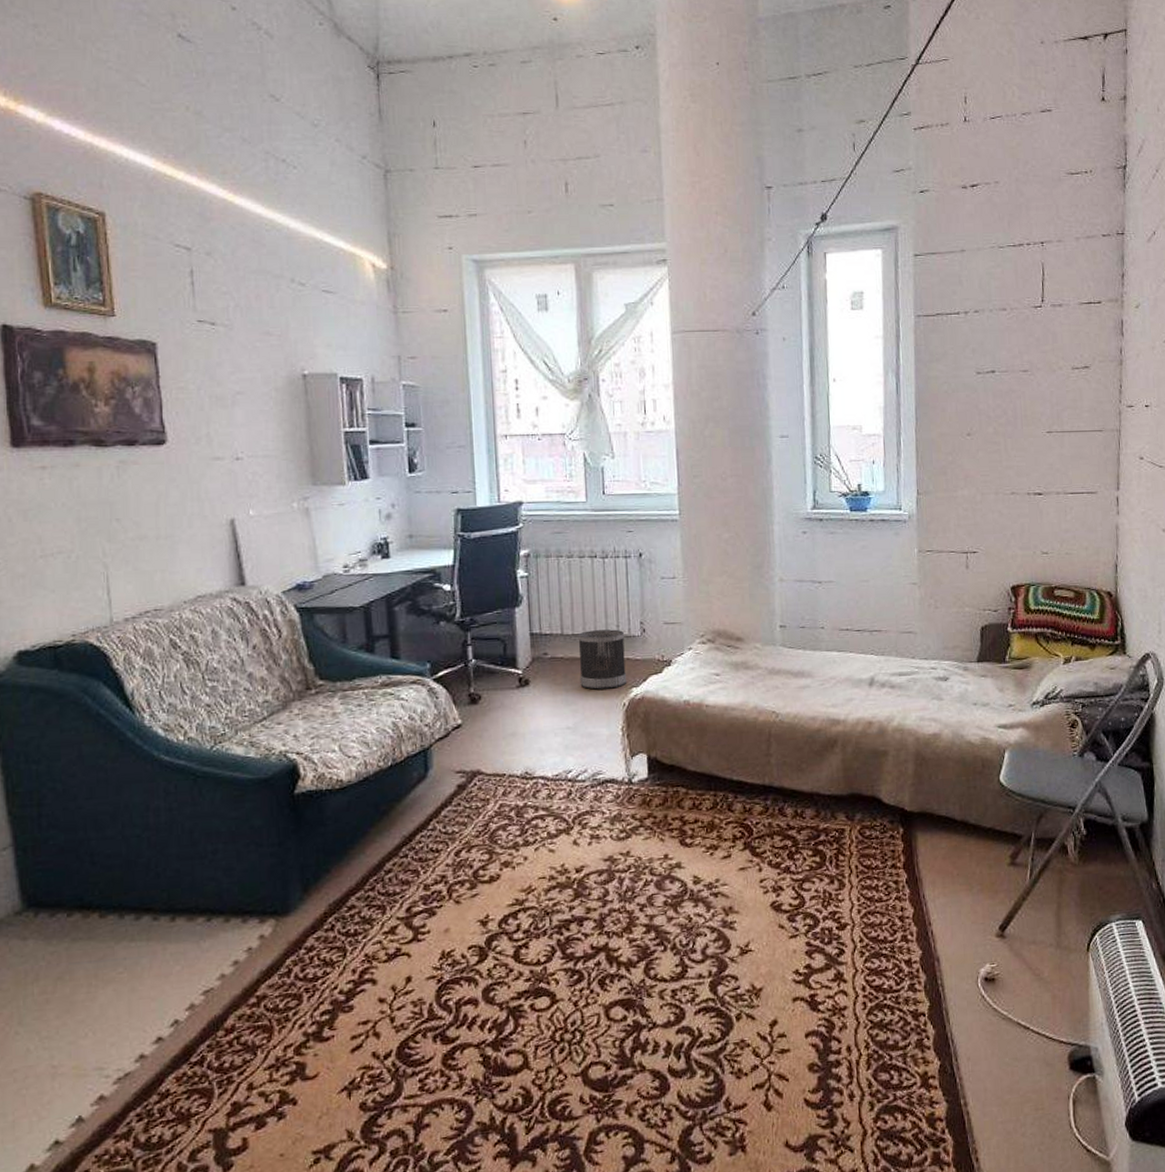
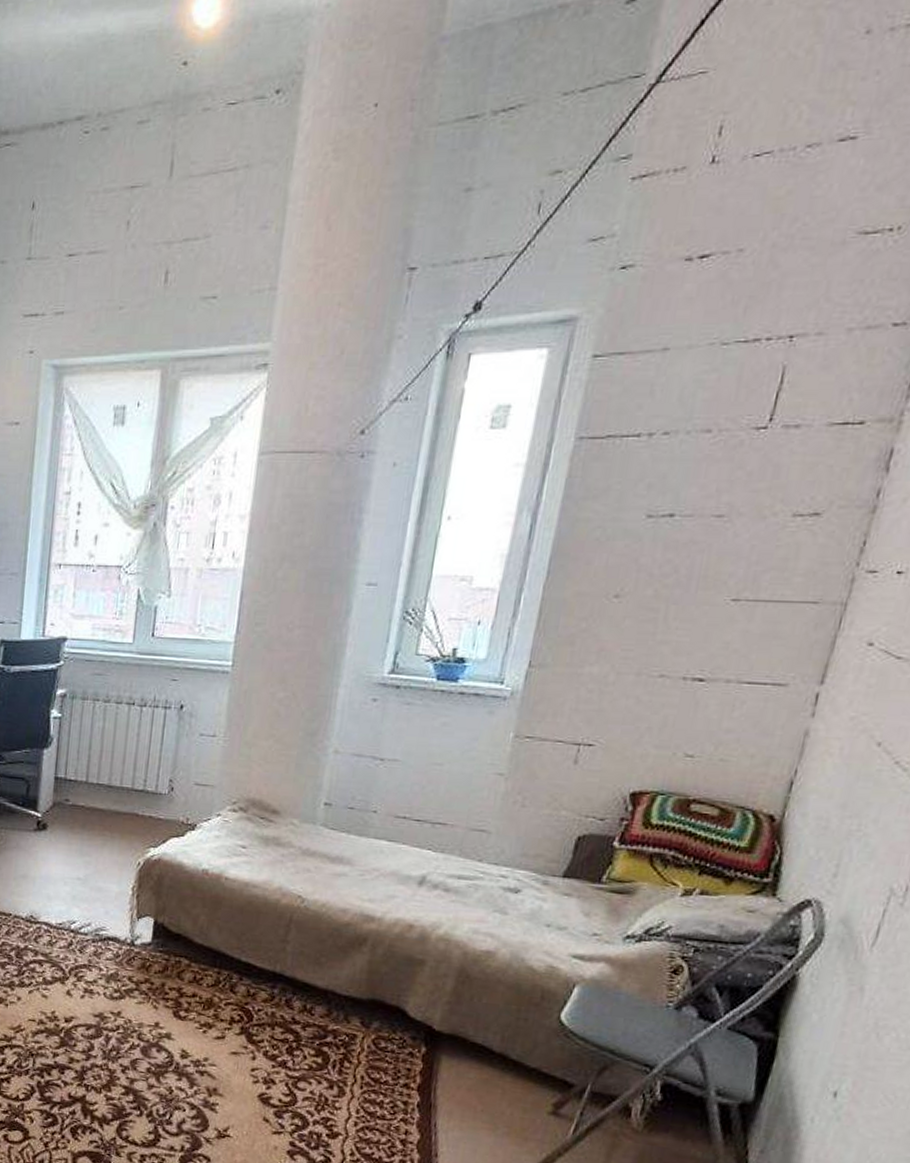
wastebasket: present [578,629,626,690] -> none [97,782,152,846]

